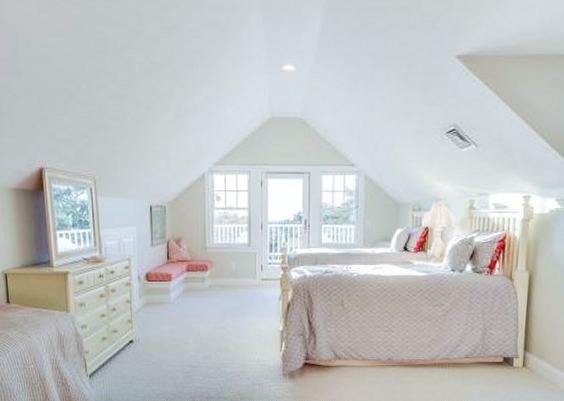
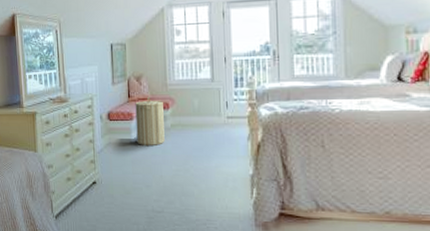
laundry hamper: none [174,258,203,305] -> present [135,96,165,145]

